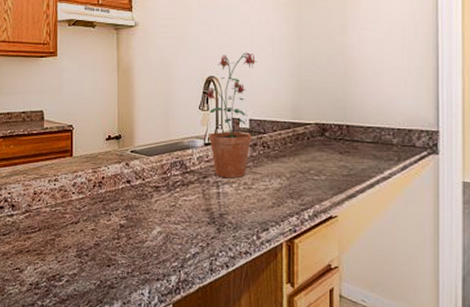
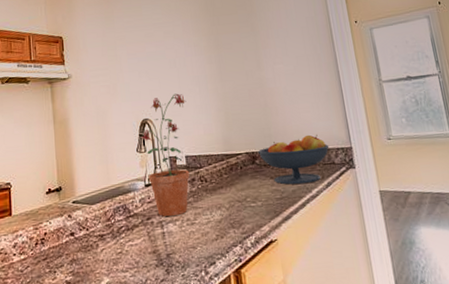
fruit bowl: none [328,112,412,164] -> present [257,134,329,185]

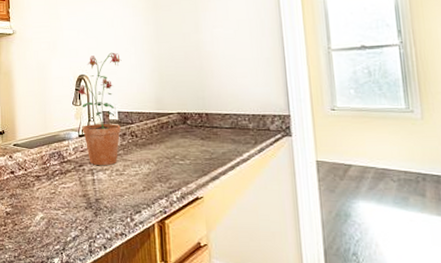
fruit bowl: present [257,134,329,185] -> none [189,99,265,147]

